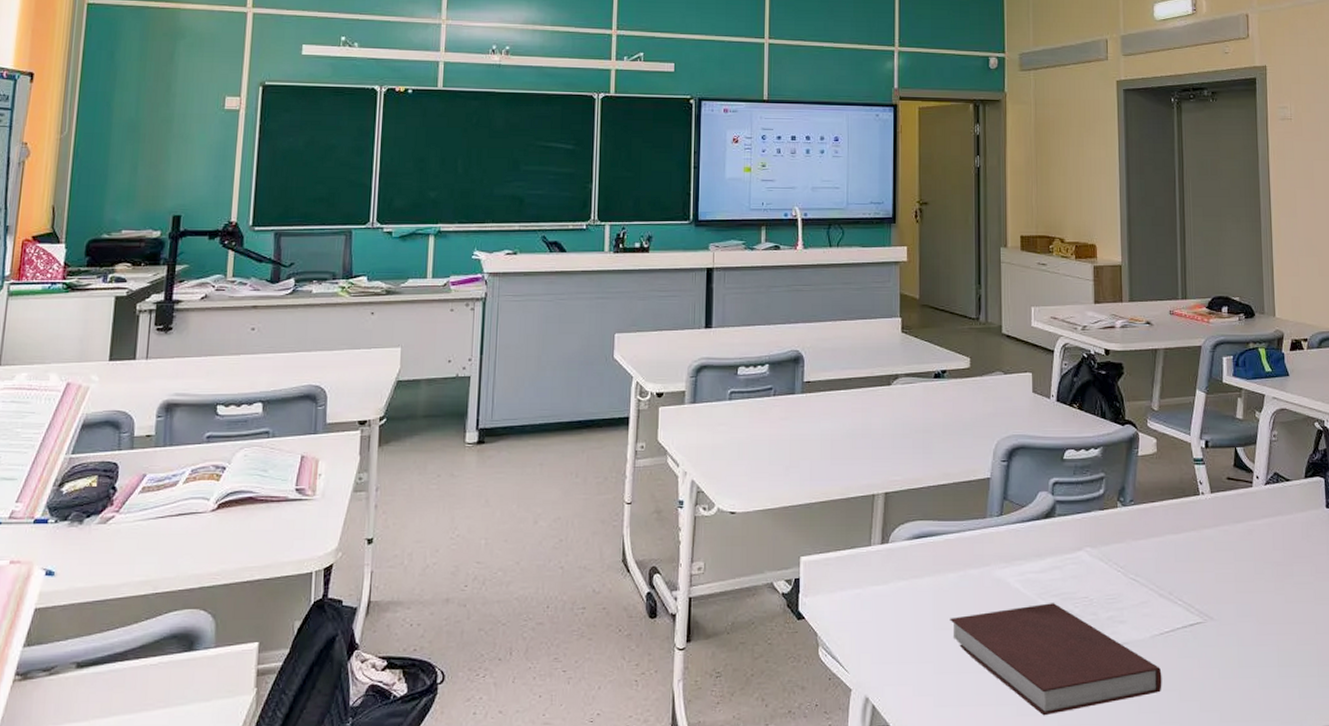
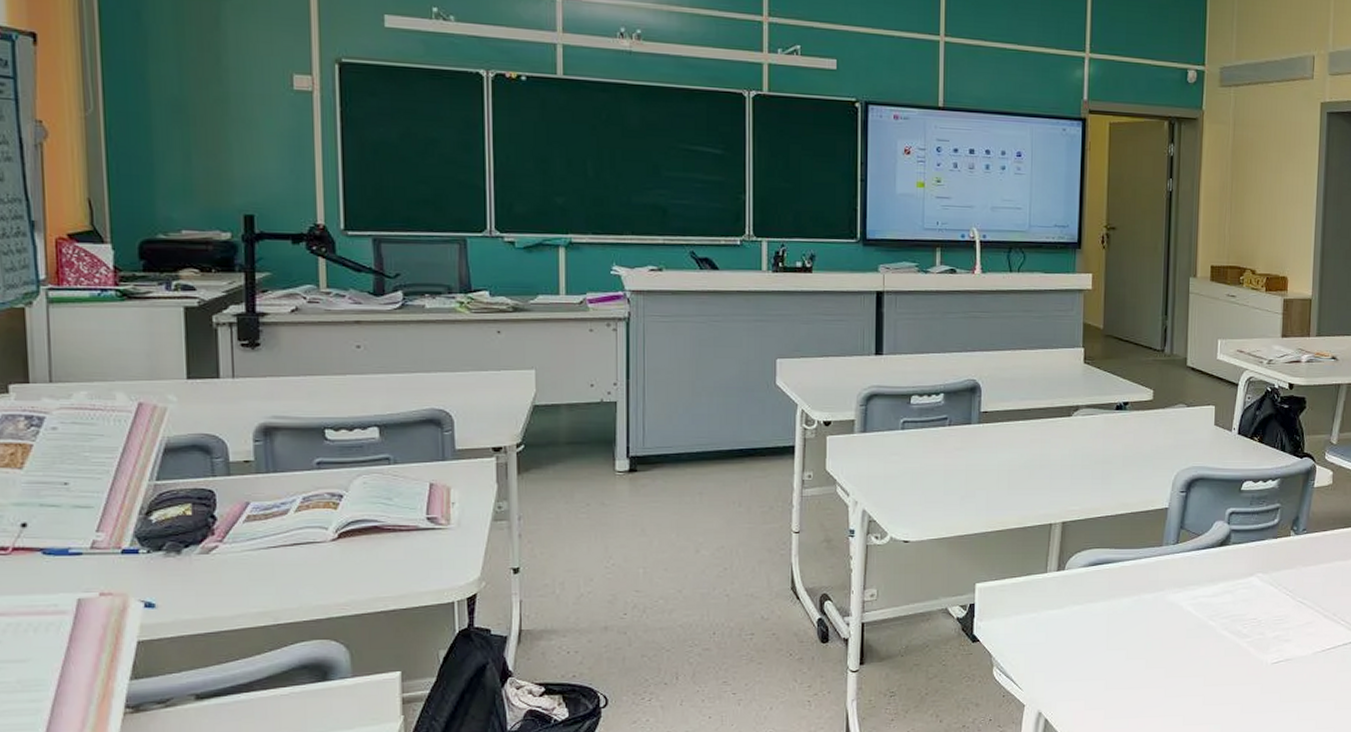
notebook: present [950,603,1162,716] -> none [1123,624,1321,725]

